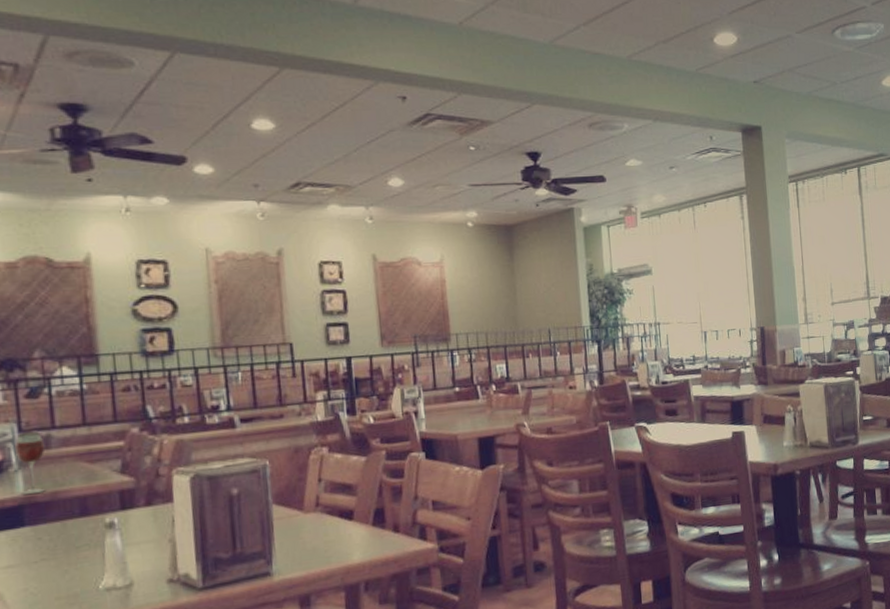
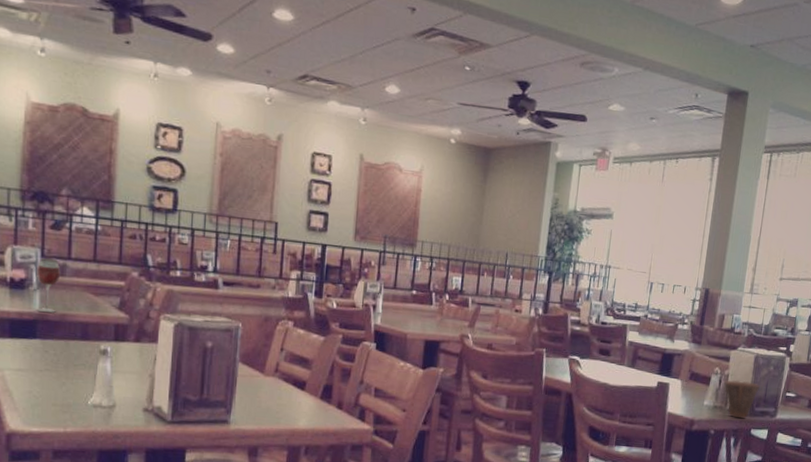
cup: none [799,413,836,453] -> present [724,380,760,419]

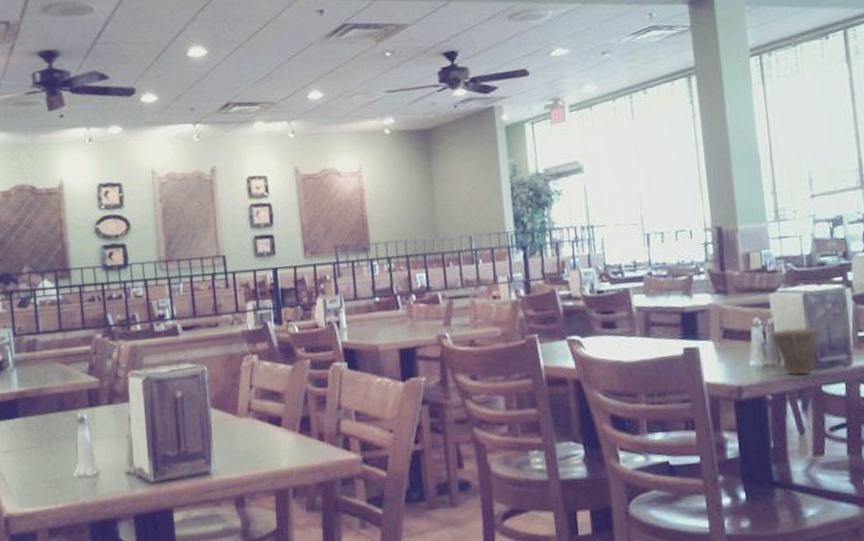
wineglass: present [37,258,61,313] -> none [11,336,33,390]

